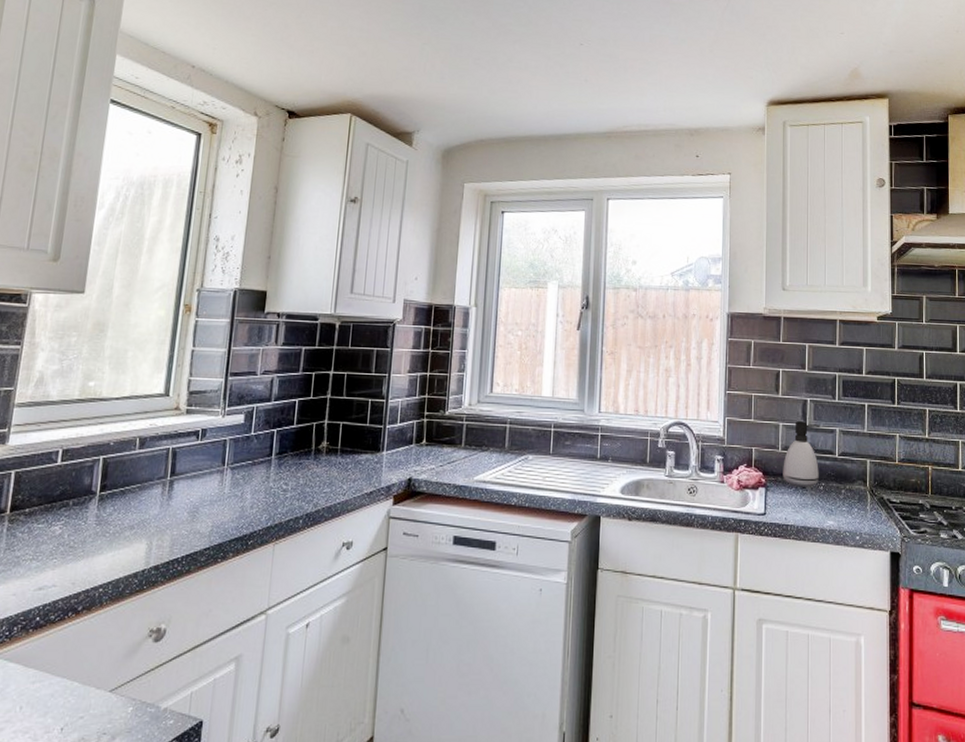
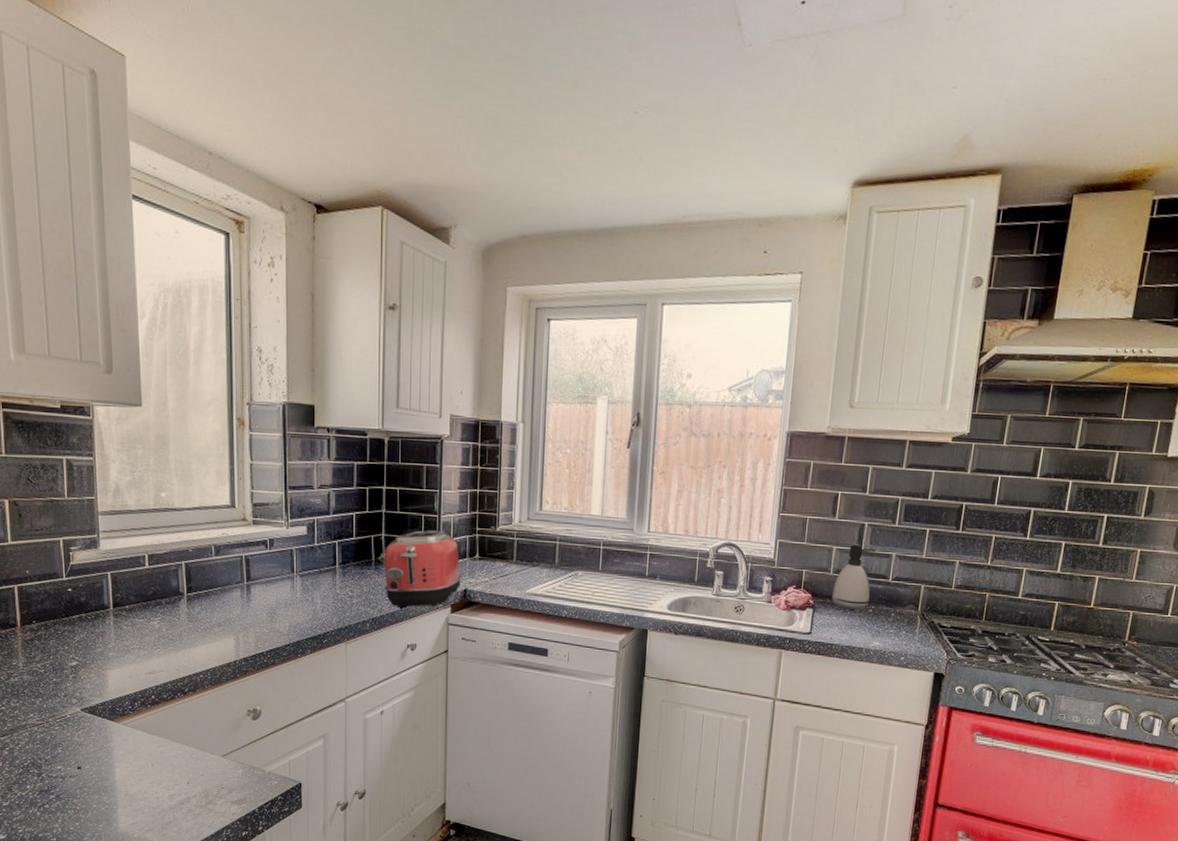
toaster: none [323,415,407,501] -> present [384,529,462,608]

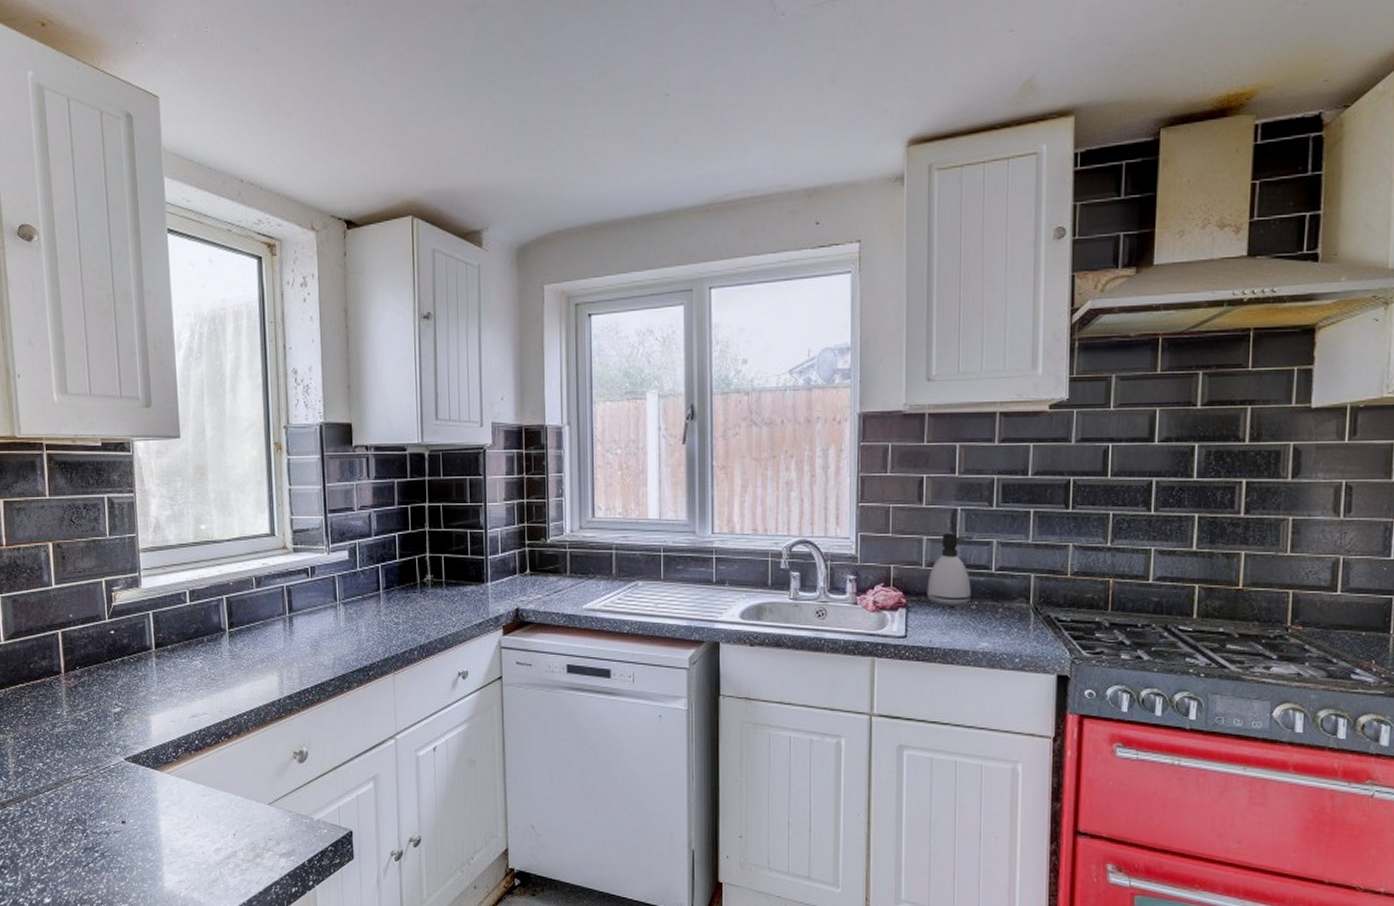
toaster: present [384,529,462,608] -> none [429,546,513,632]

